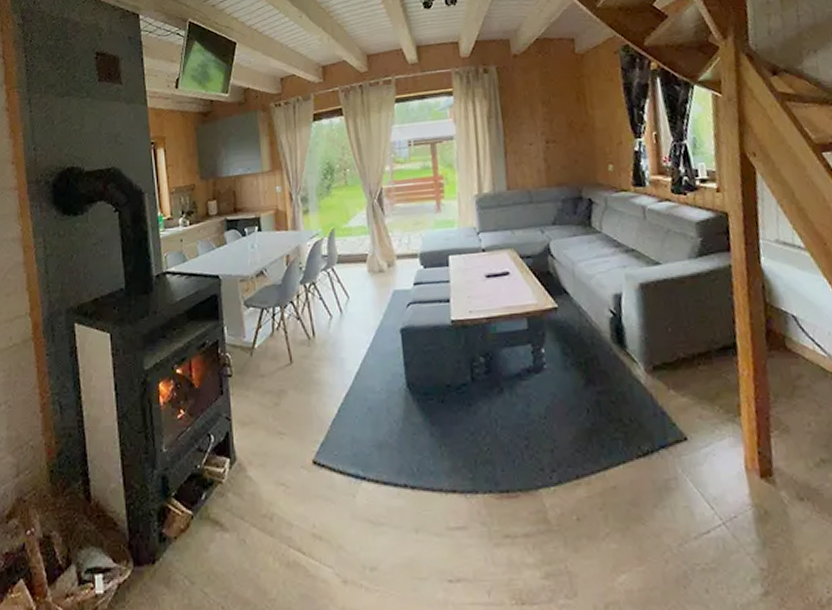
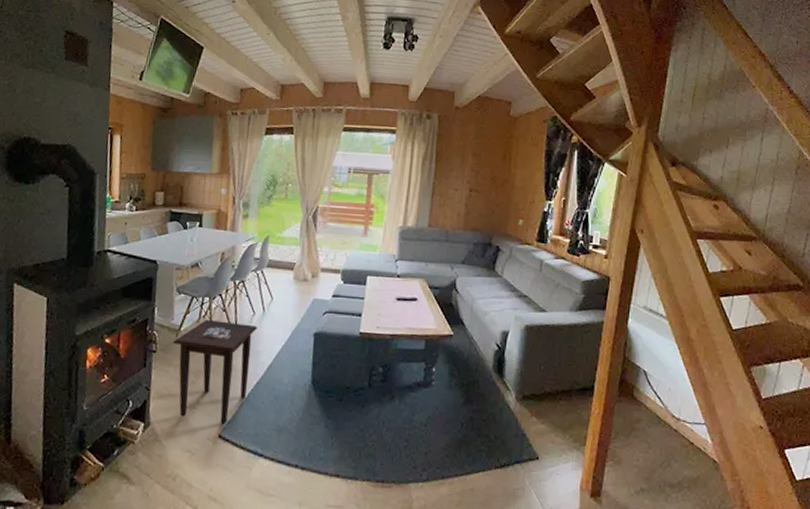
side table: none [248,330,338,449] -> present [173,320,258,425]

